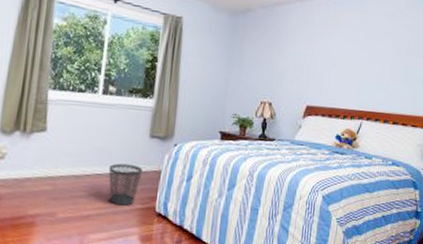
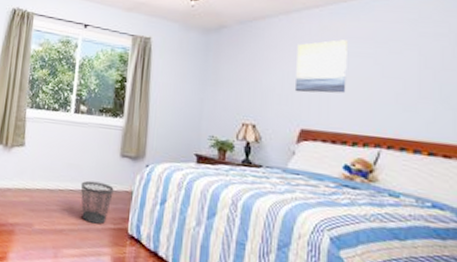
wall art: none [303,27,346,74] -> present [294,40,347,94]

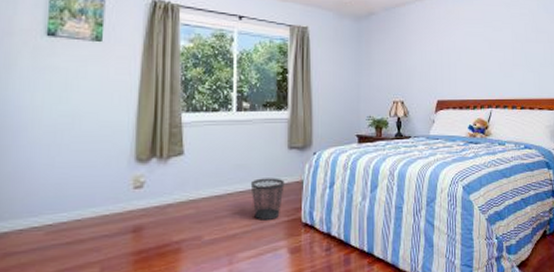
wall art: present [294,40,347,94] -> none [431,21,467,69]

